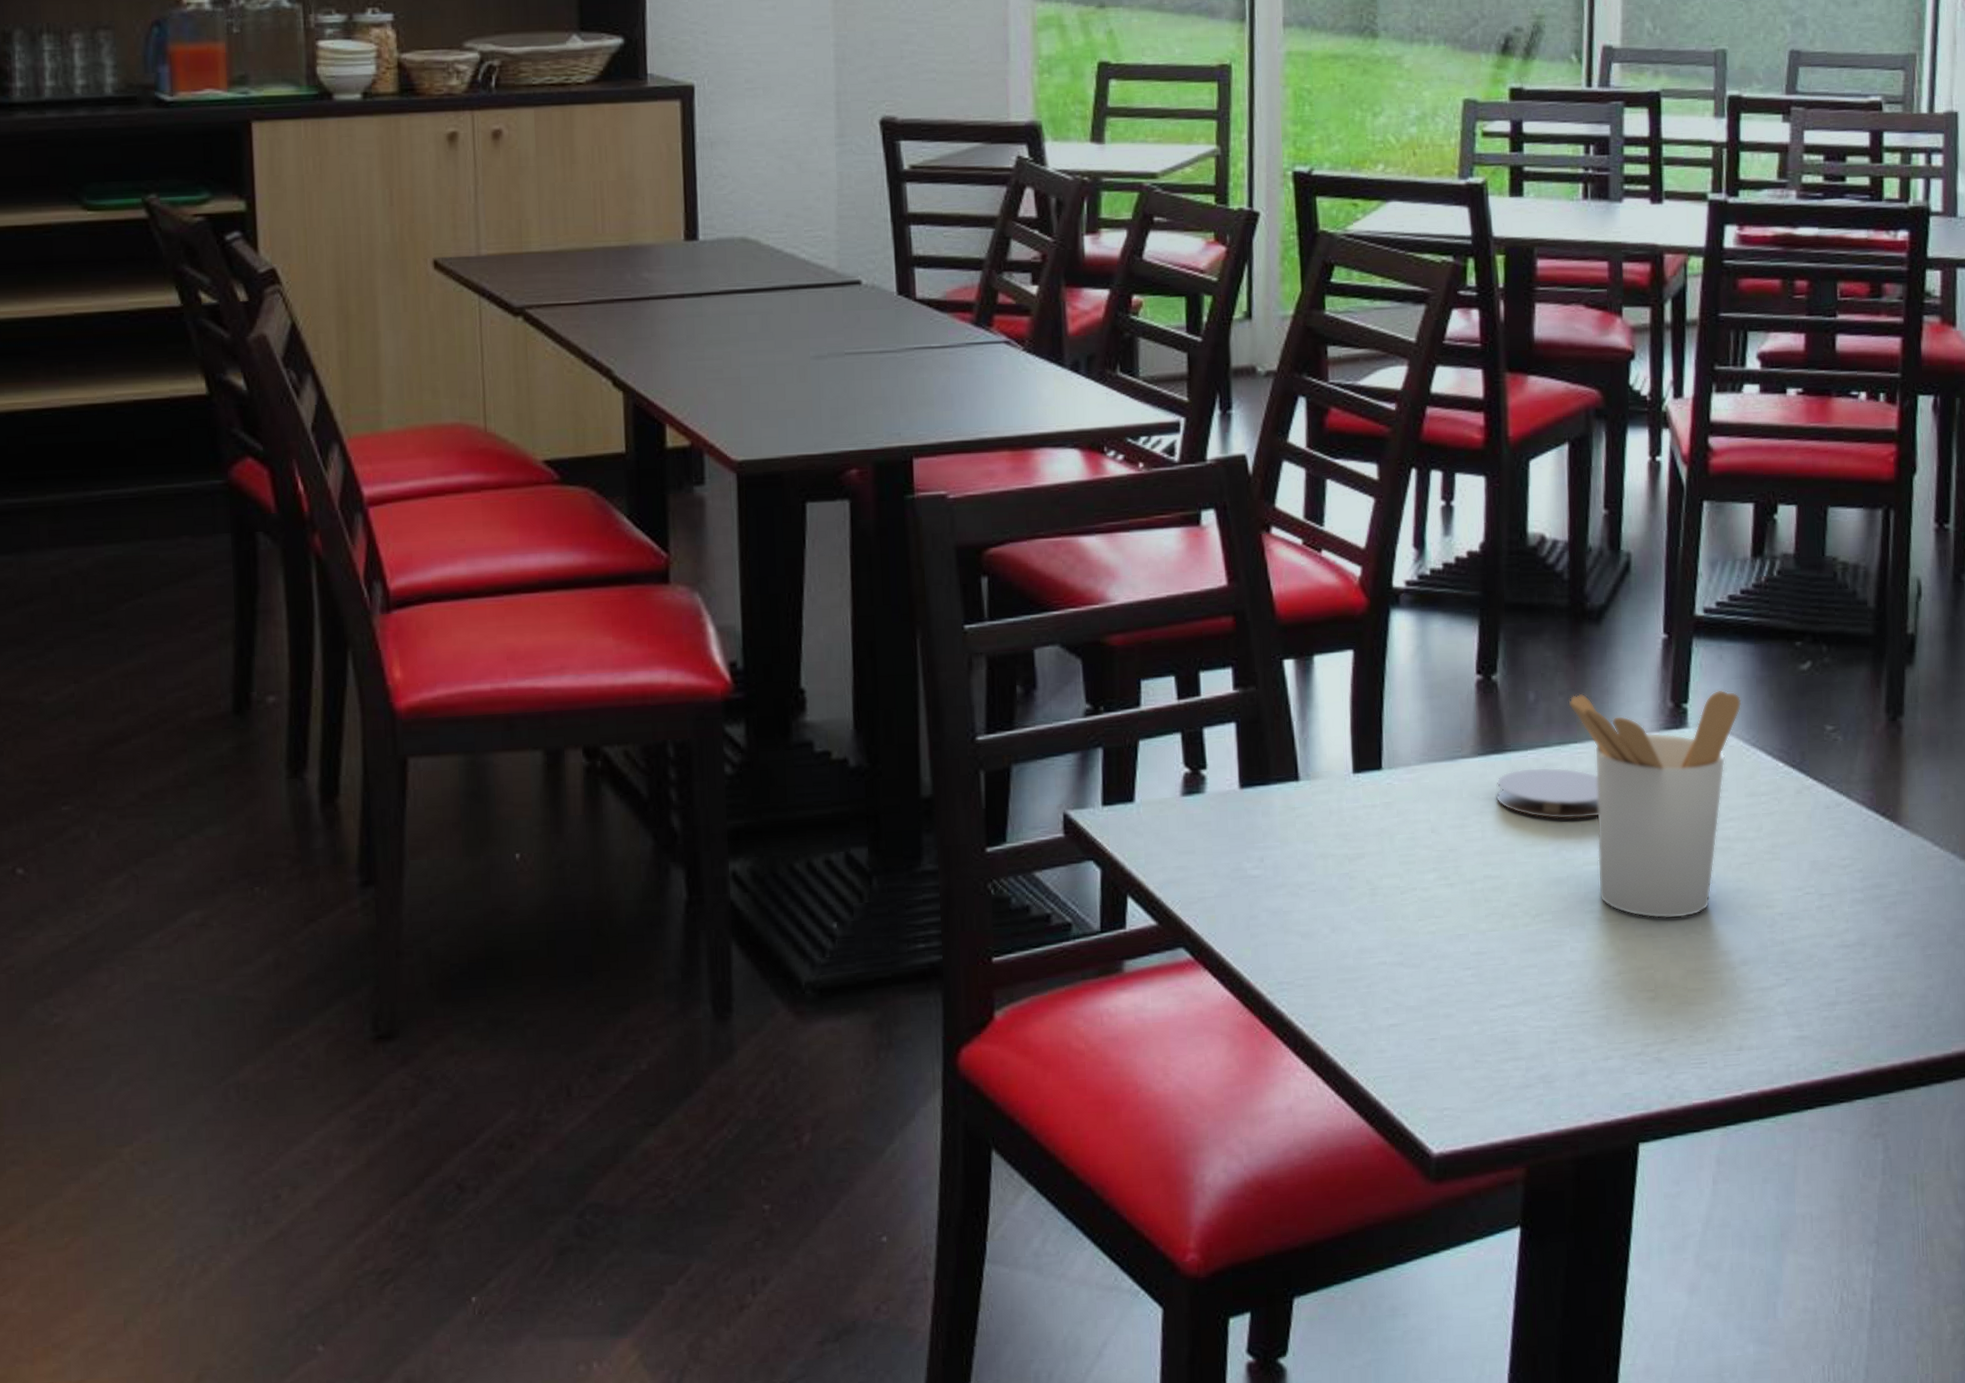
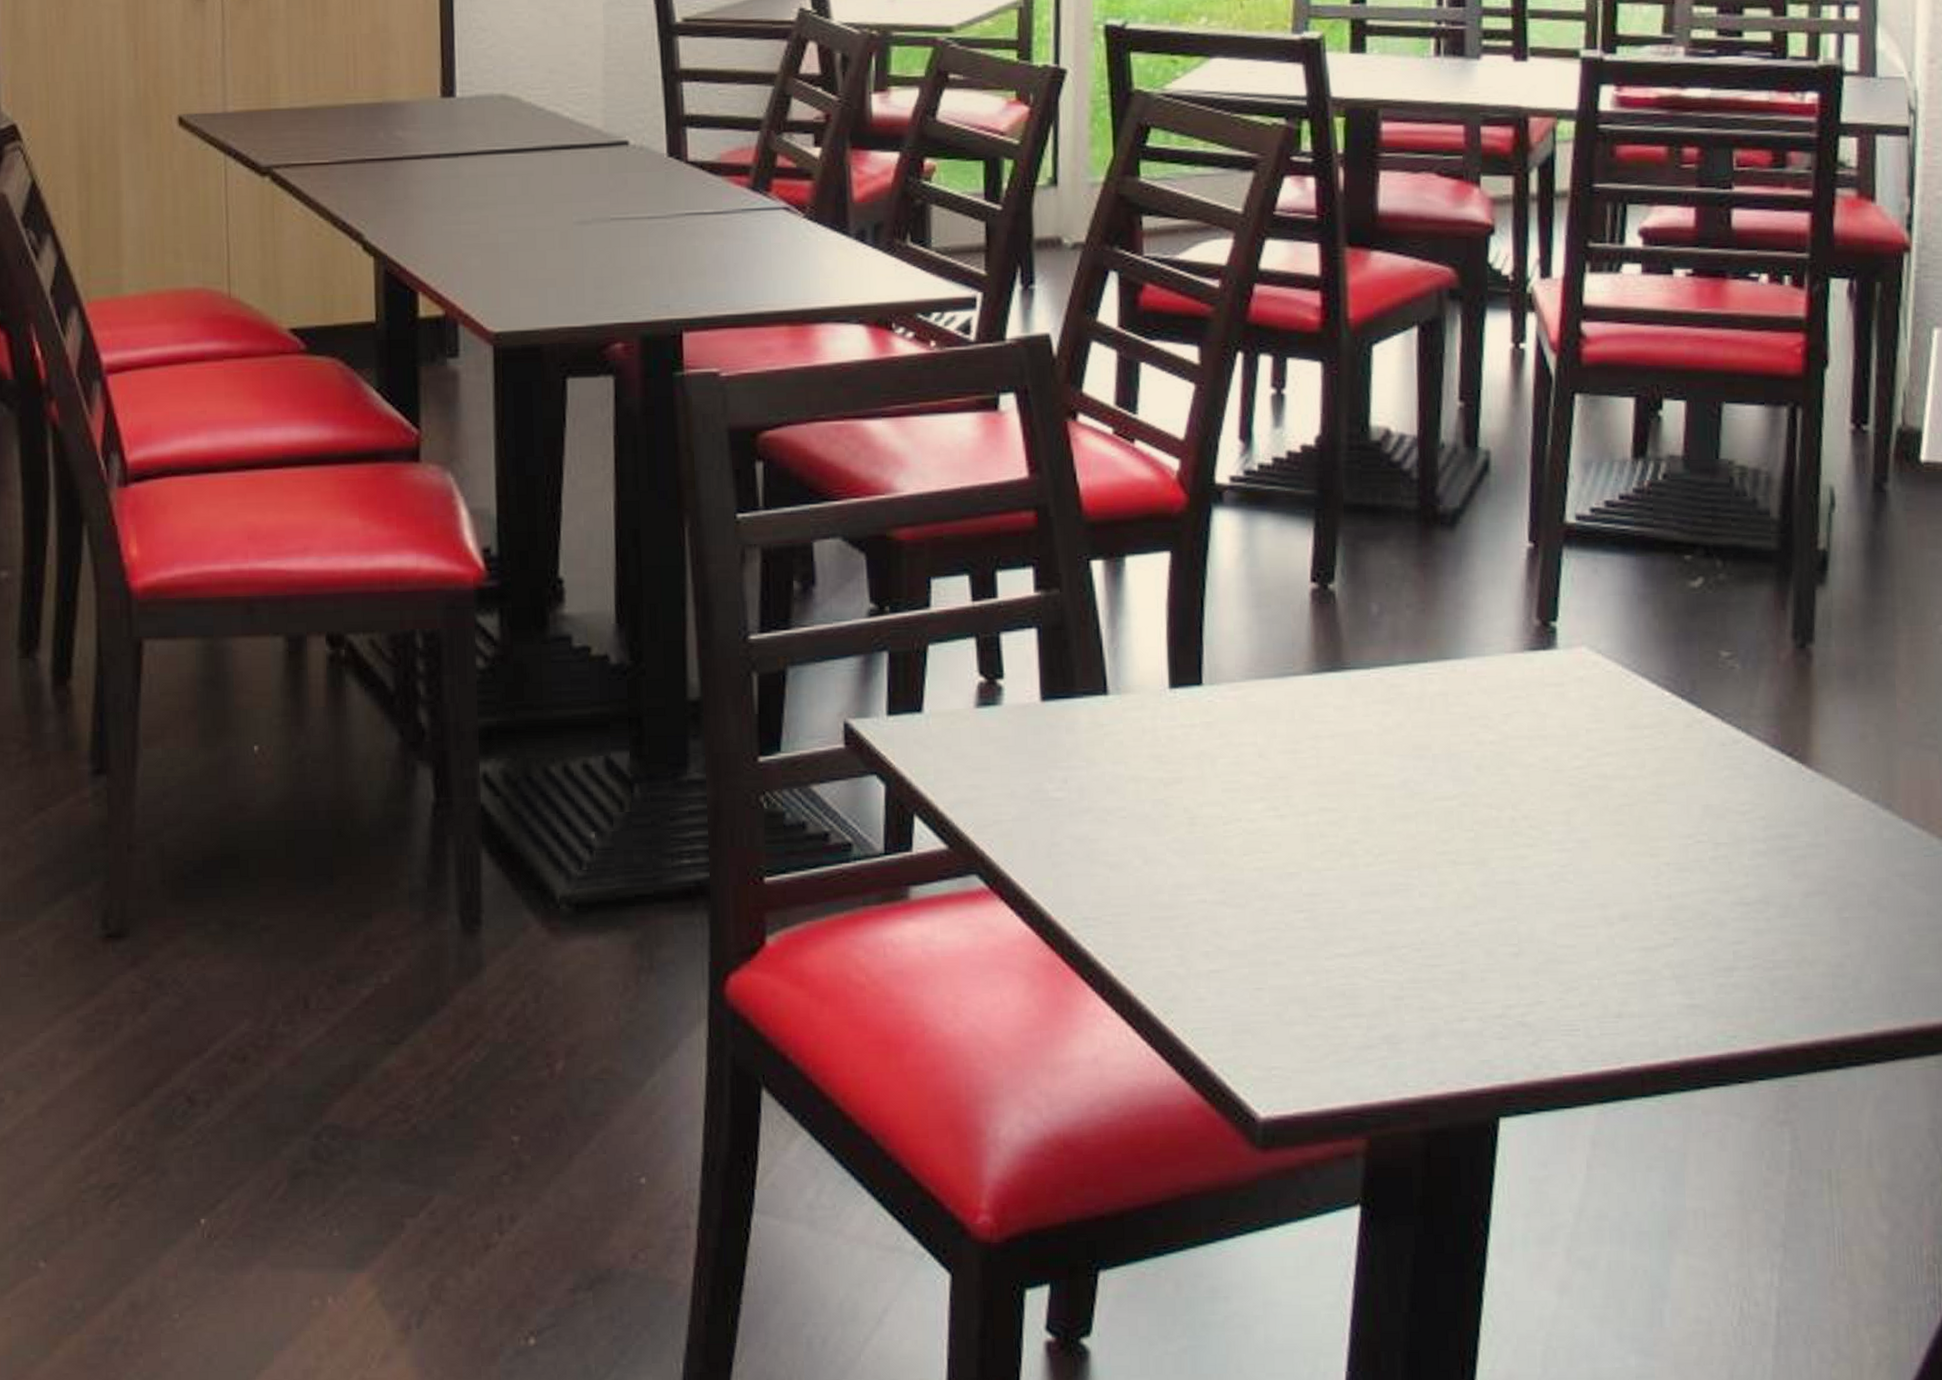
coaster: present [1495,767,1599,820] -> none [1333,688,1453,748]
utensil holder: present [1568,689,1742,919] -> none [1417,607,1621,864]

